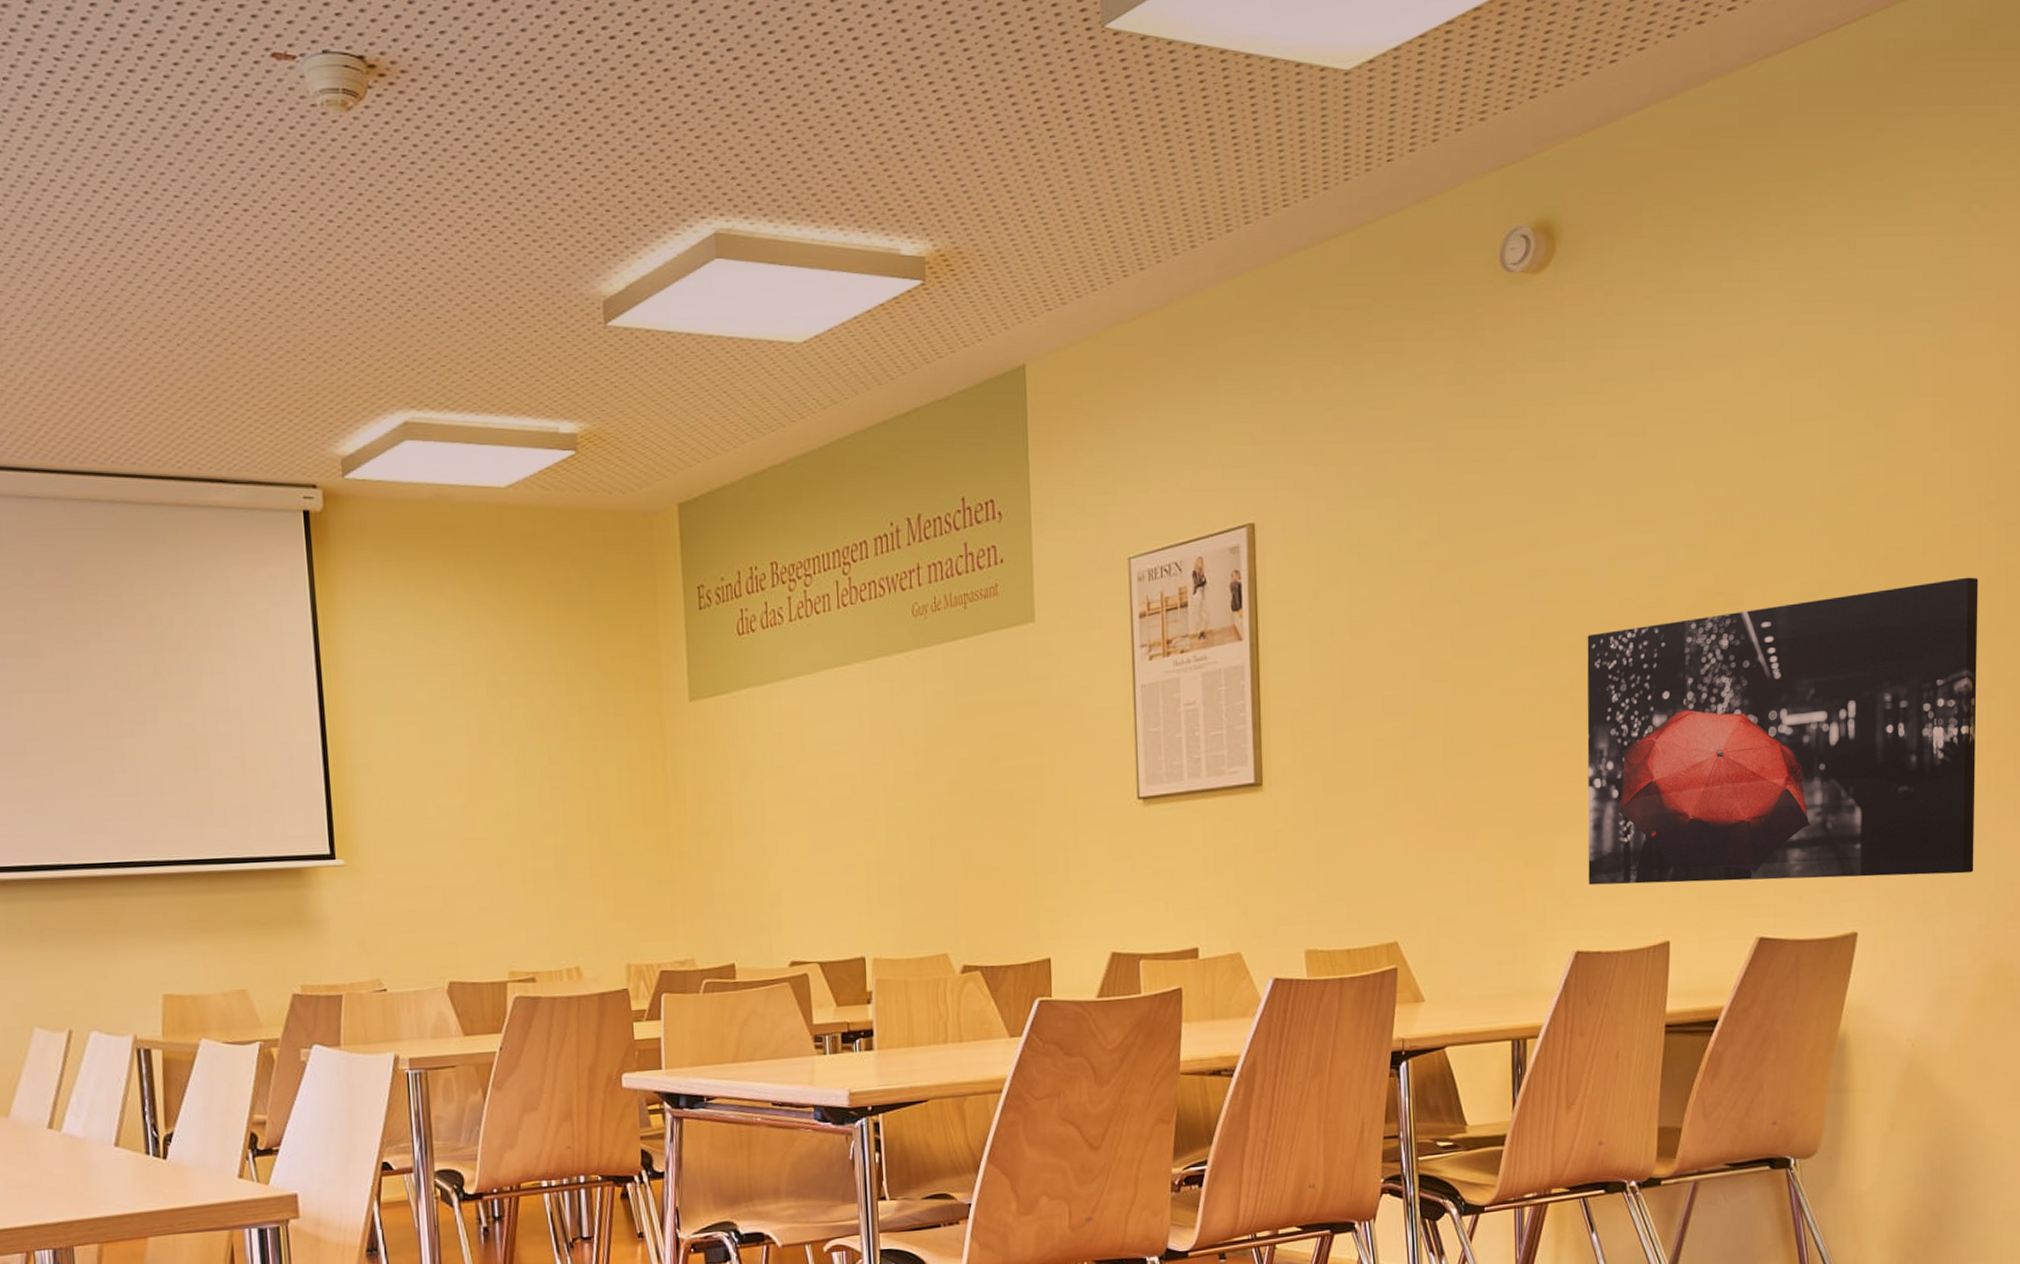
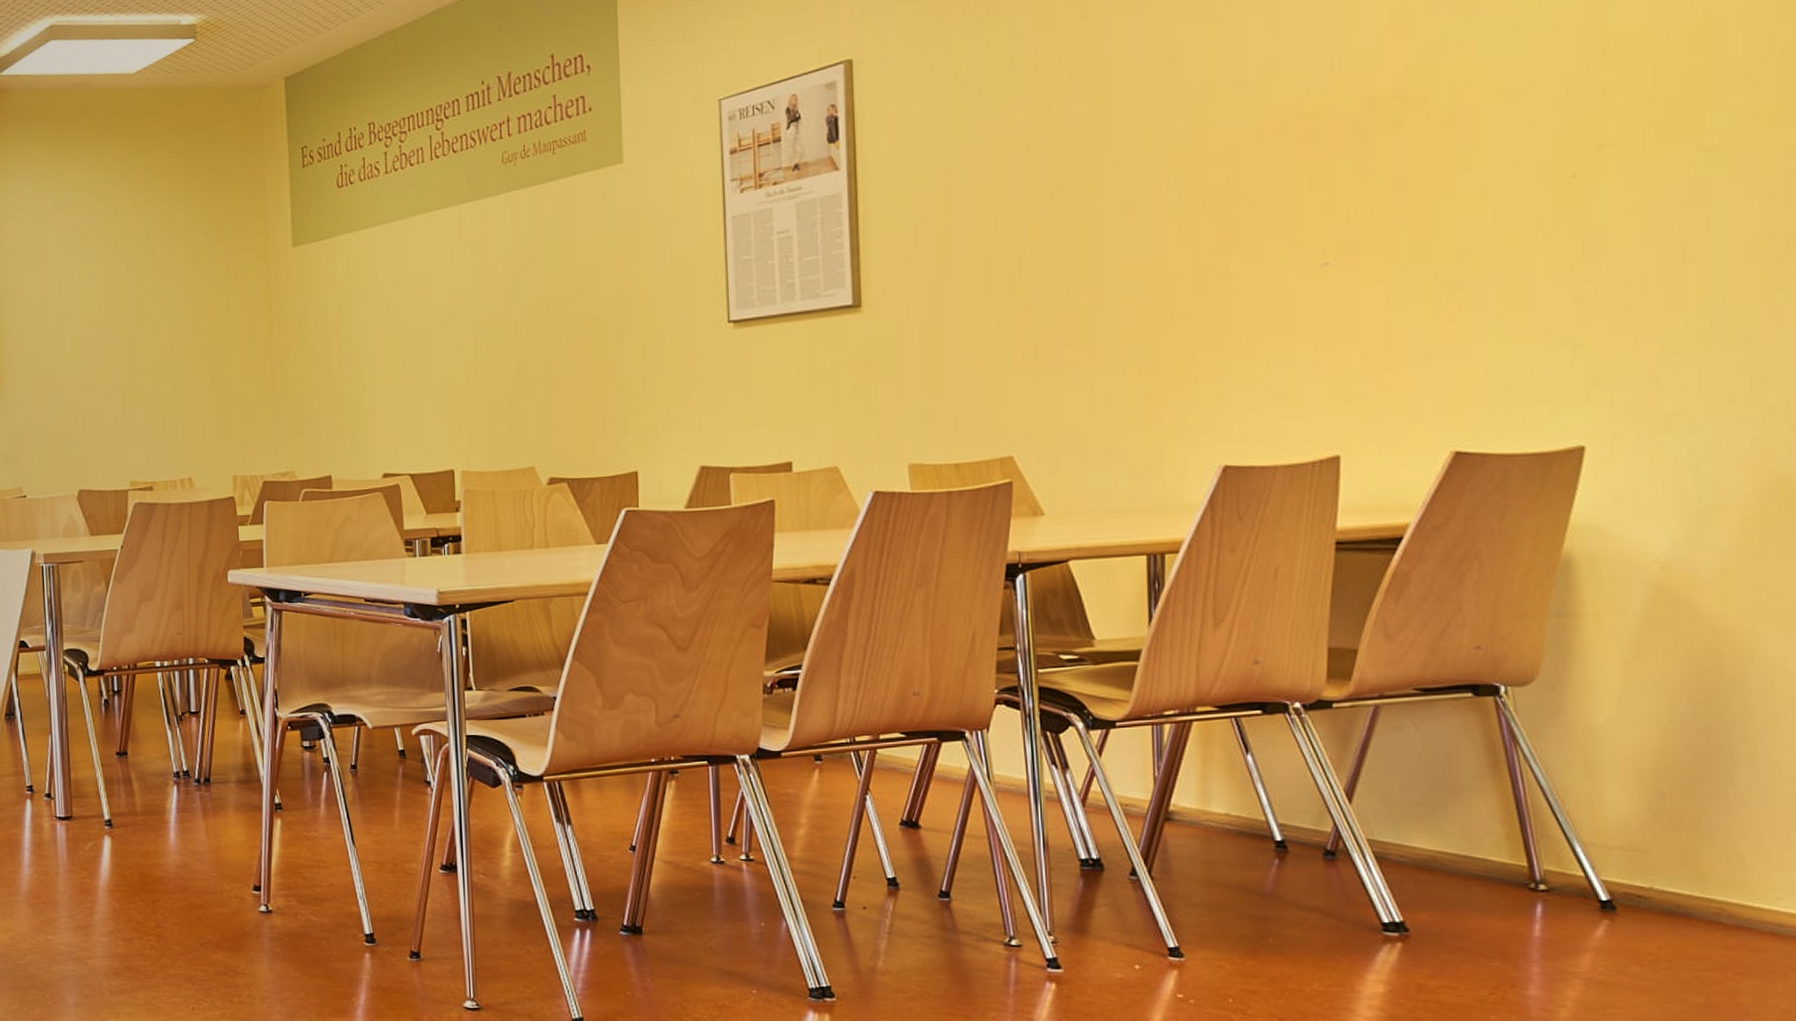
wall art: present [1587,577,1978,885] -> none [1234,62,1745,399]

